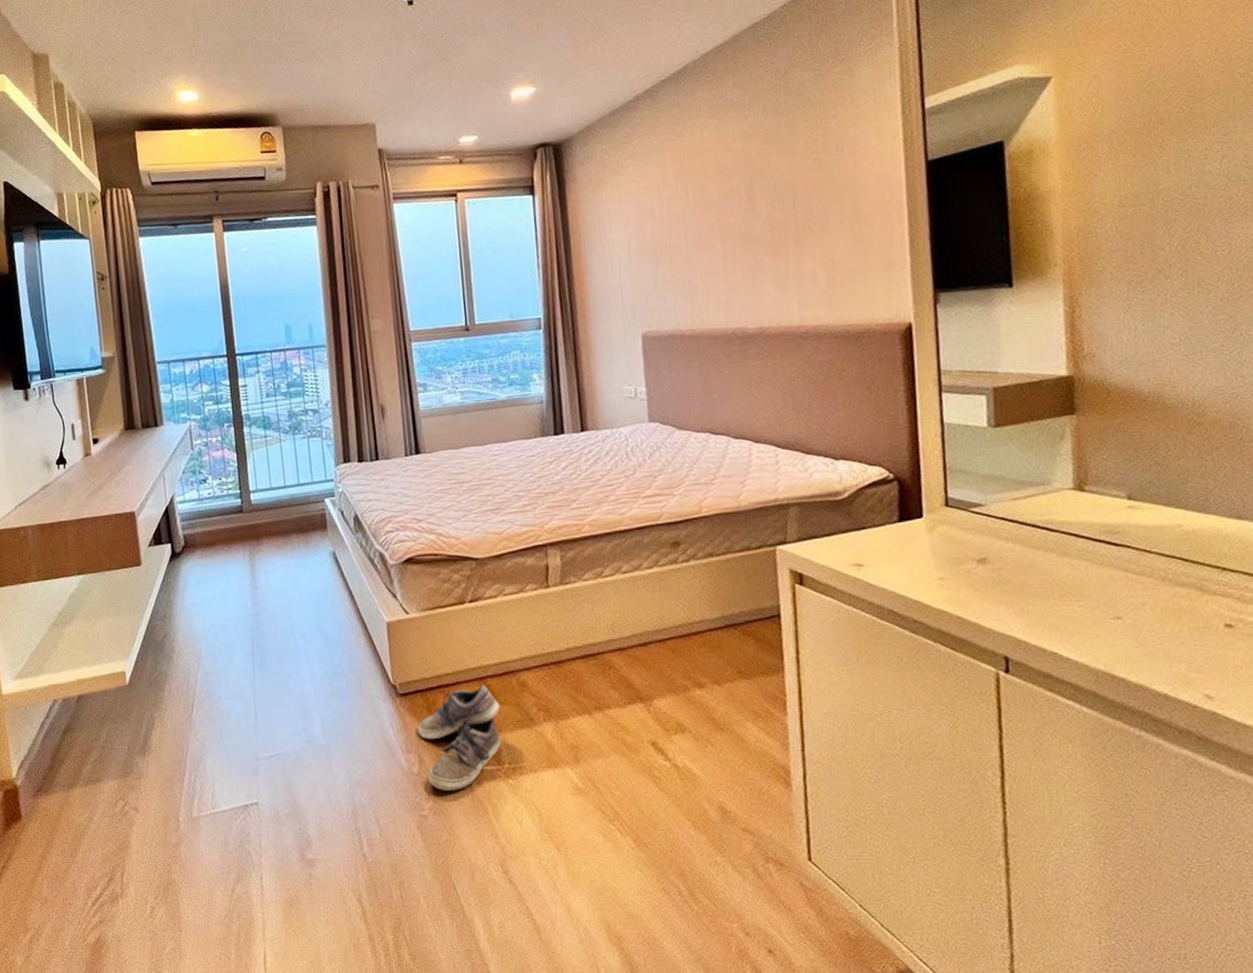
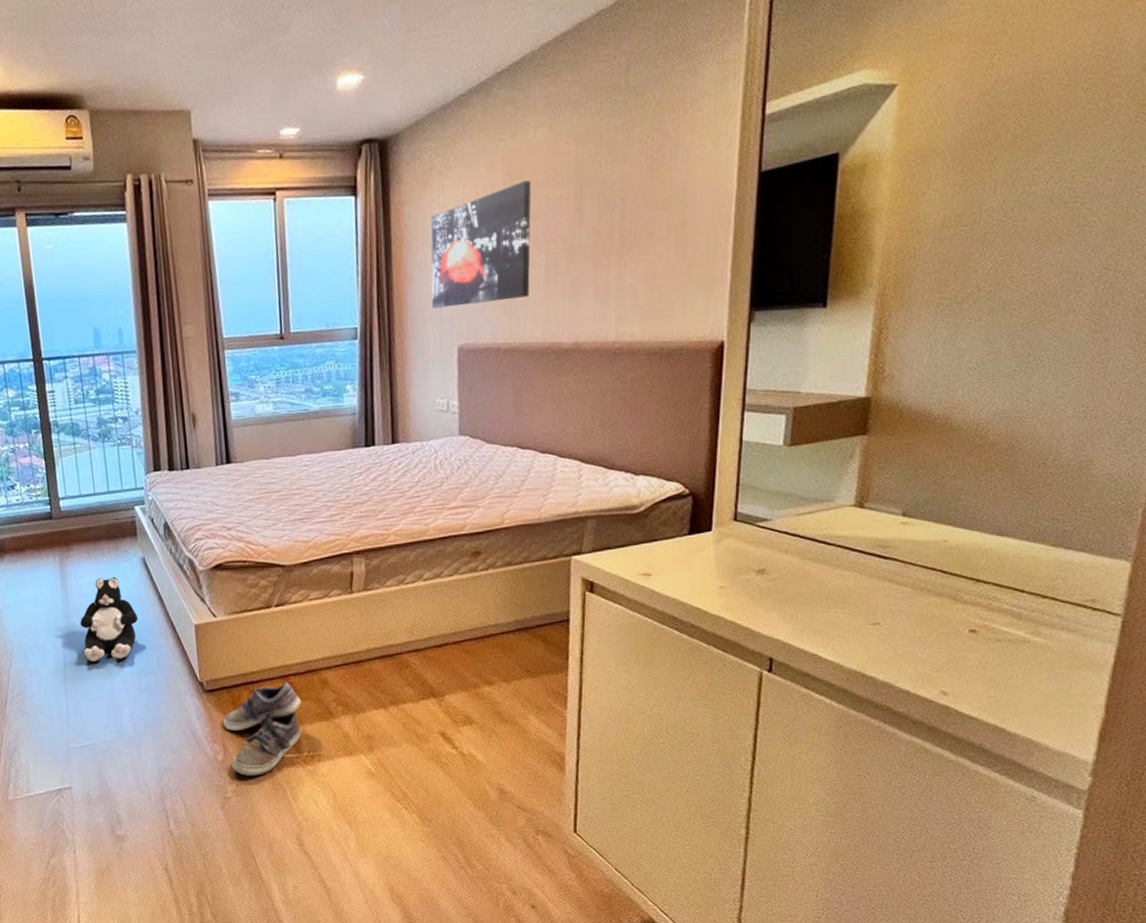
plush toy: none [269,572,329,663] -> present [80,577,139,662]
wall art: none [607,175,709,298] -> present [431,180,532,309]

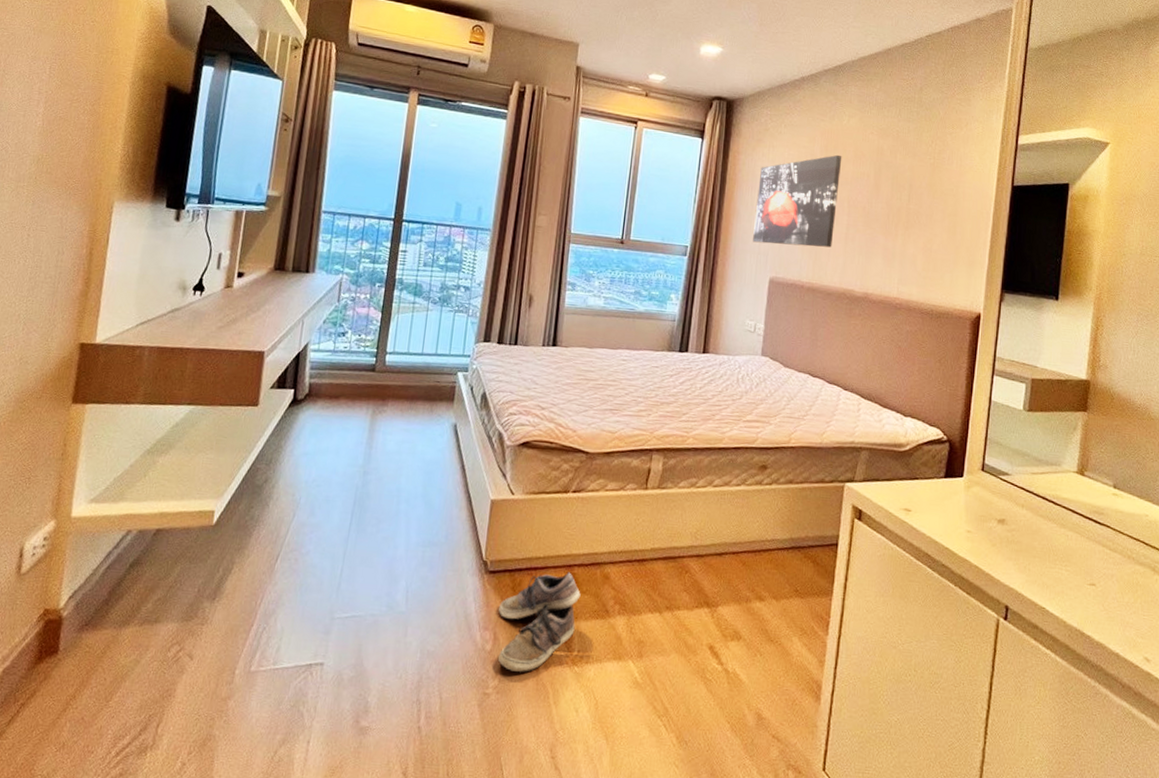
plush toy: present [80,577,139,662] -> none [373,438,437,526]

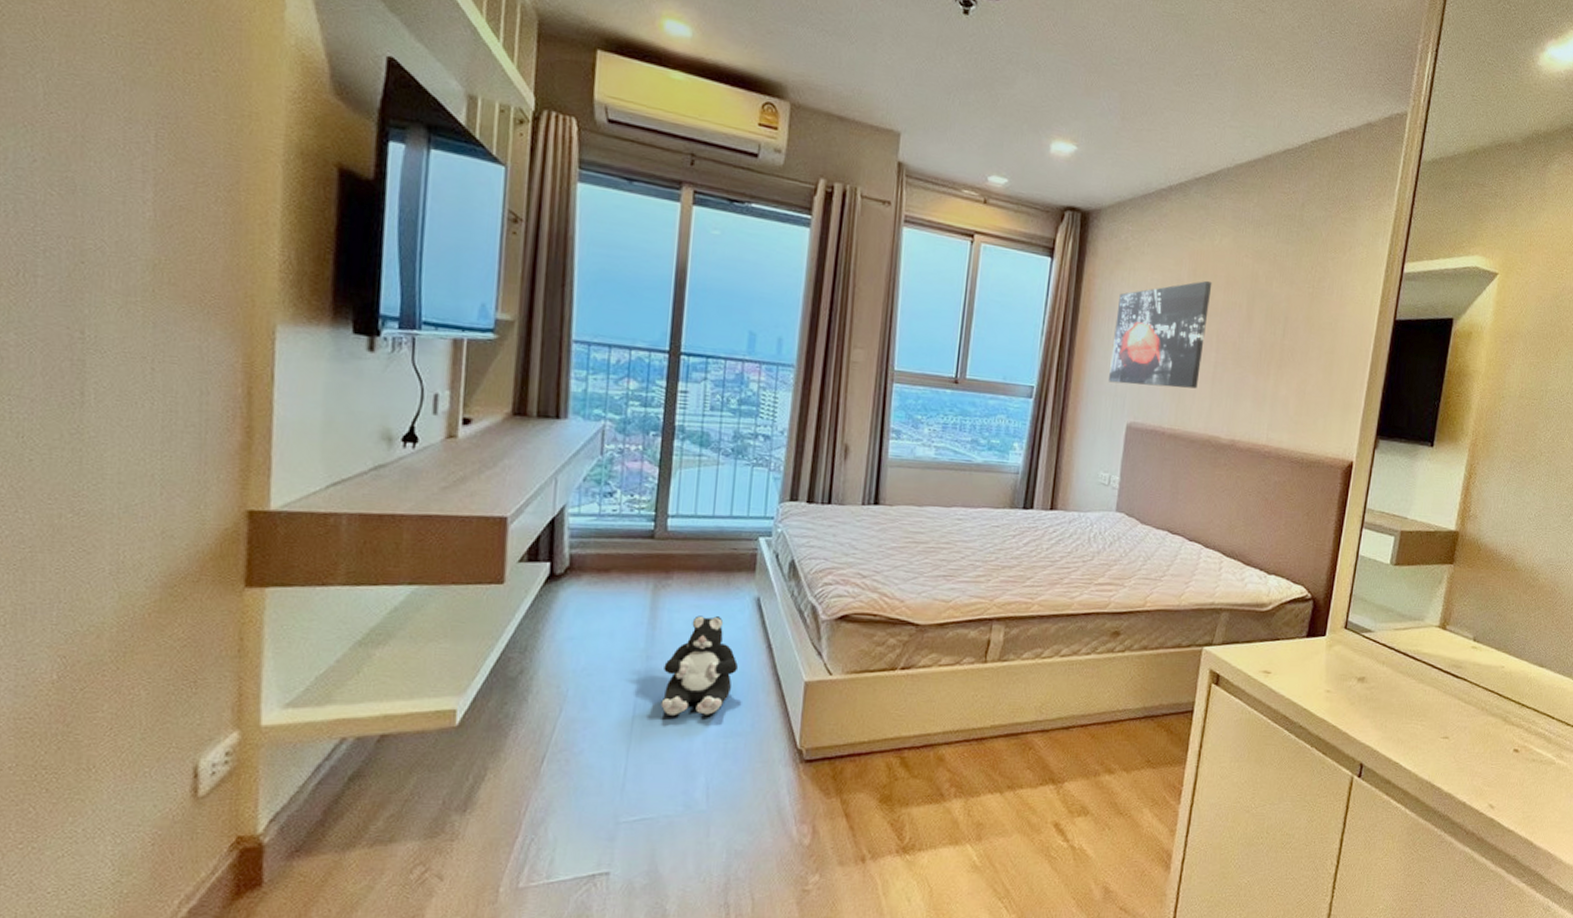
plush toy: none [373,438,437,526] -> present [661,615,739,715]
shoe: present [497,572,581,672] -> none [817,756,912,865]

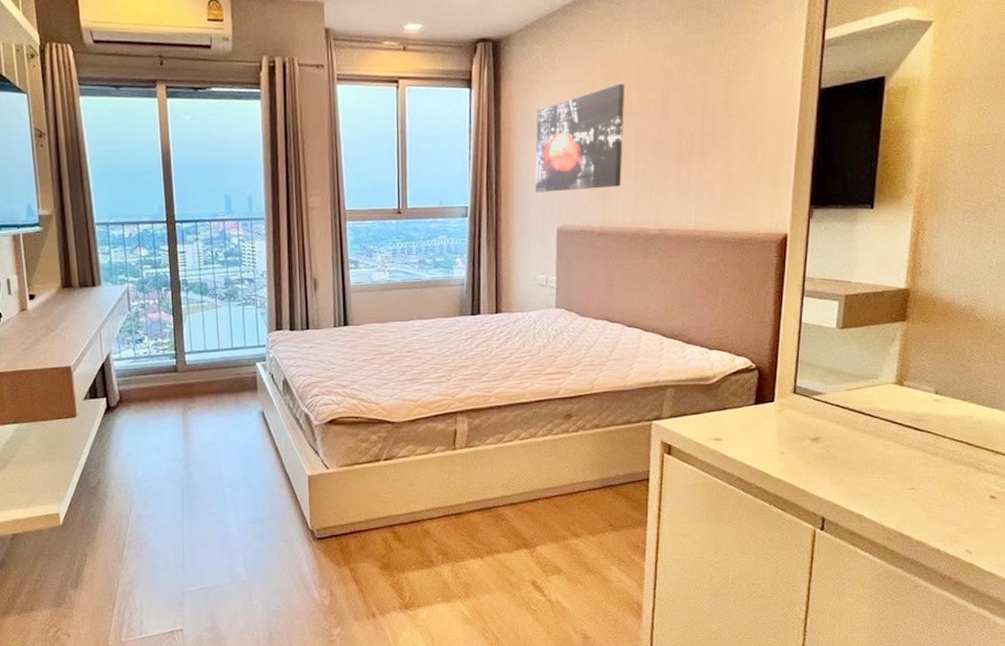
plush toy: present [661,615,739,715] -> none [199,429,255,509]

